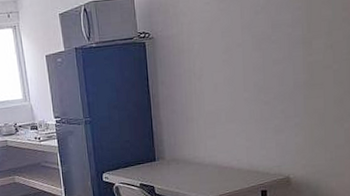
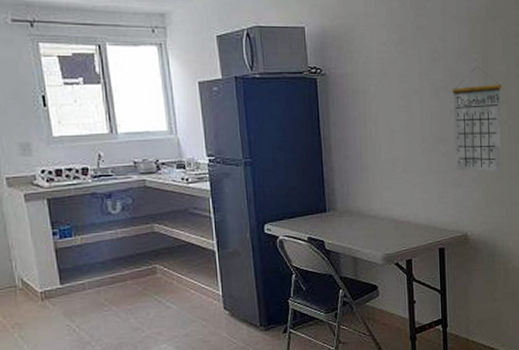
calendar: none [274,15,327,118] -> present [452,67,502,173]

